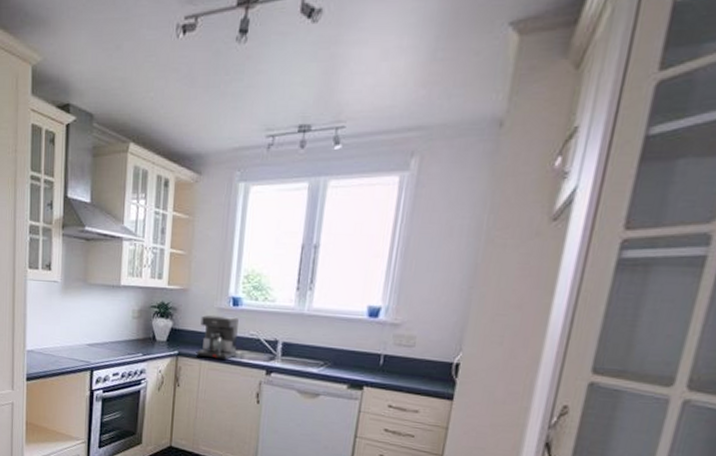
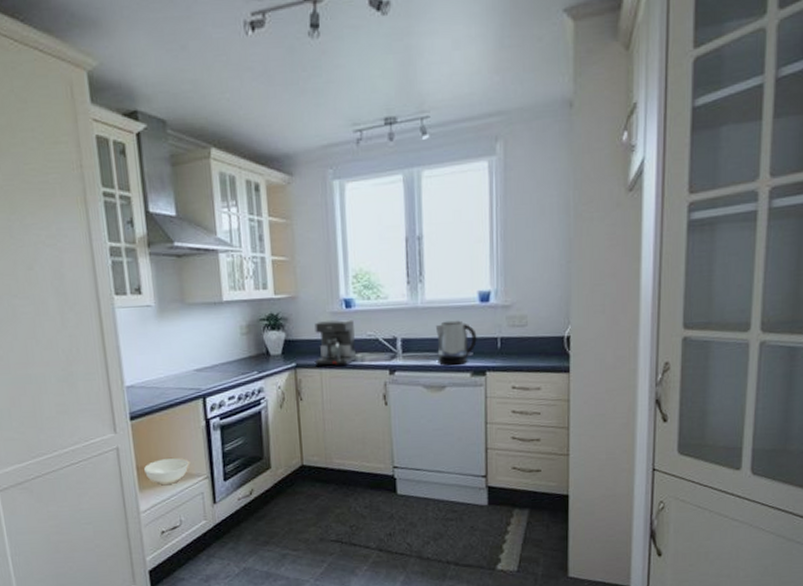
bowl: none [32,419,71,443] -> present [144,458,189,486]
kettle: none [315,331,360,376] -> present [436,320,477,365]

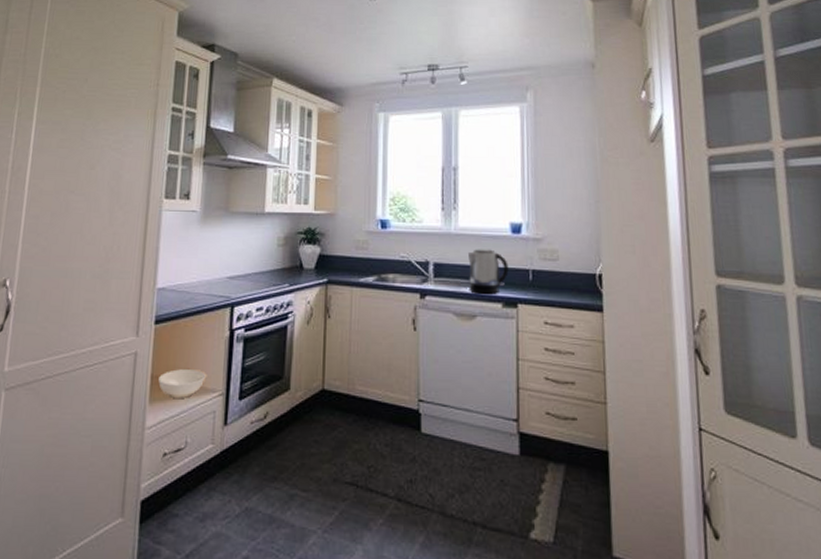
coffee maker: present [314,319,356,366] -> none [347,238,388,285]

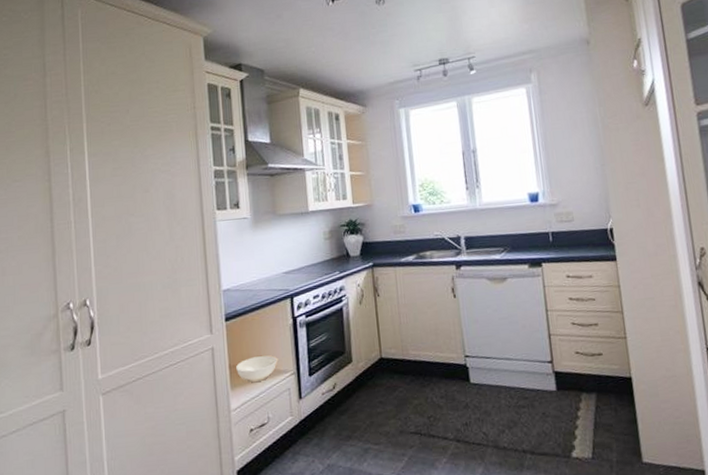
kettle: present [468,249,509,294] -> none [494,218,531,259]

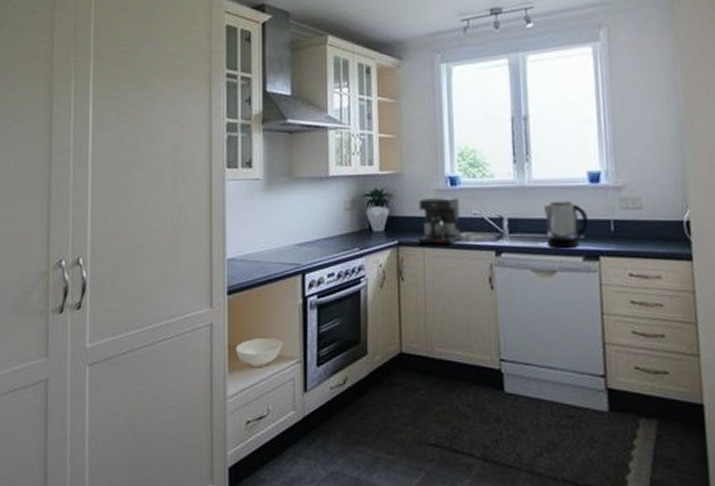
coffee maker: none [388,222,426,265] -> present [419,197,460,245]
kettle: none [494,218,531,259] -> present [544,201,588,248]

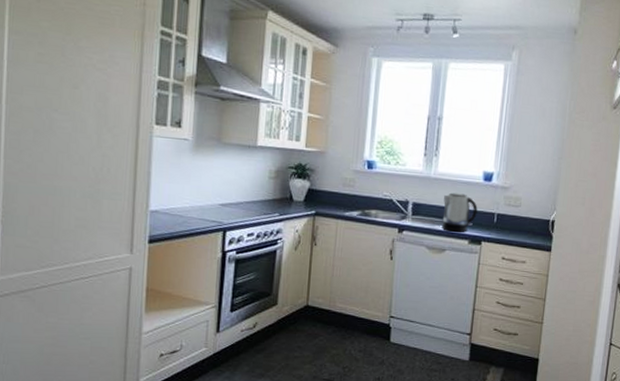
bowl: present [236,338,282,368] -> none [154,284,199,310]
coffee maker: present [419,197,460,245] -> none [334,176,373,219]

